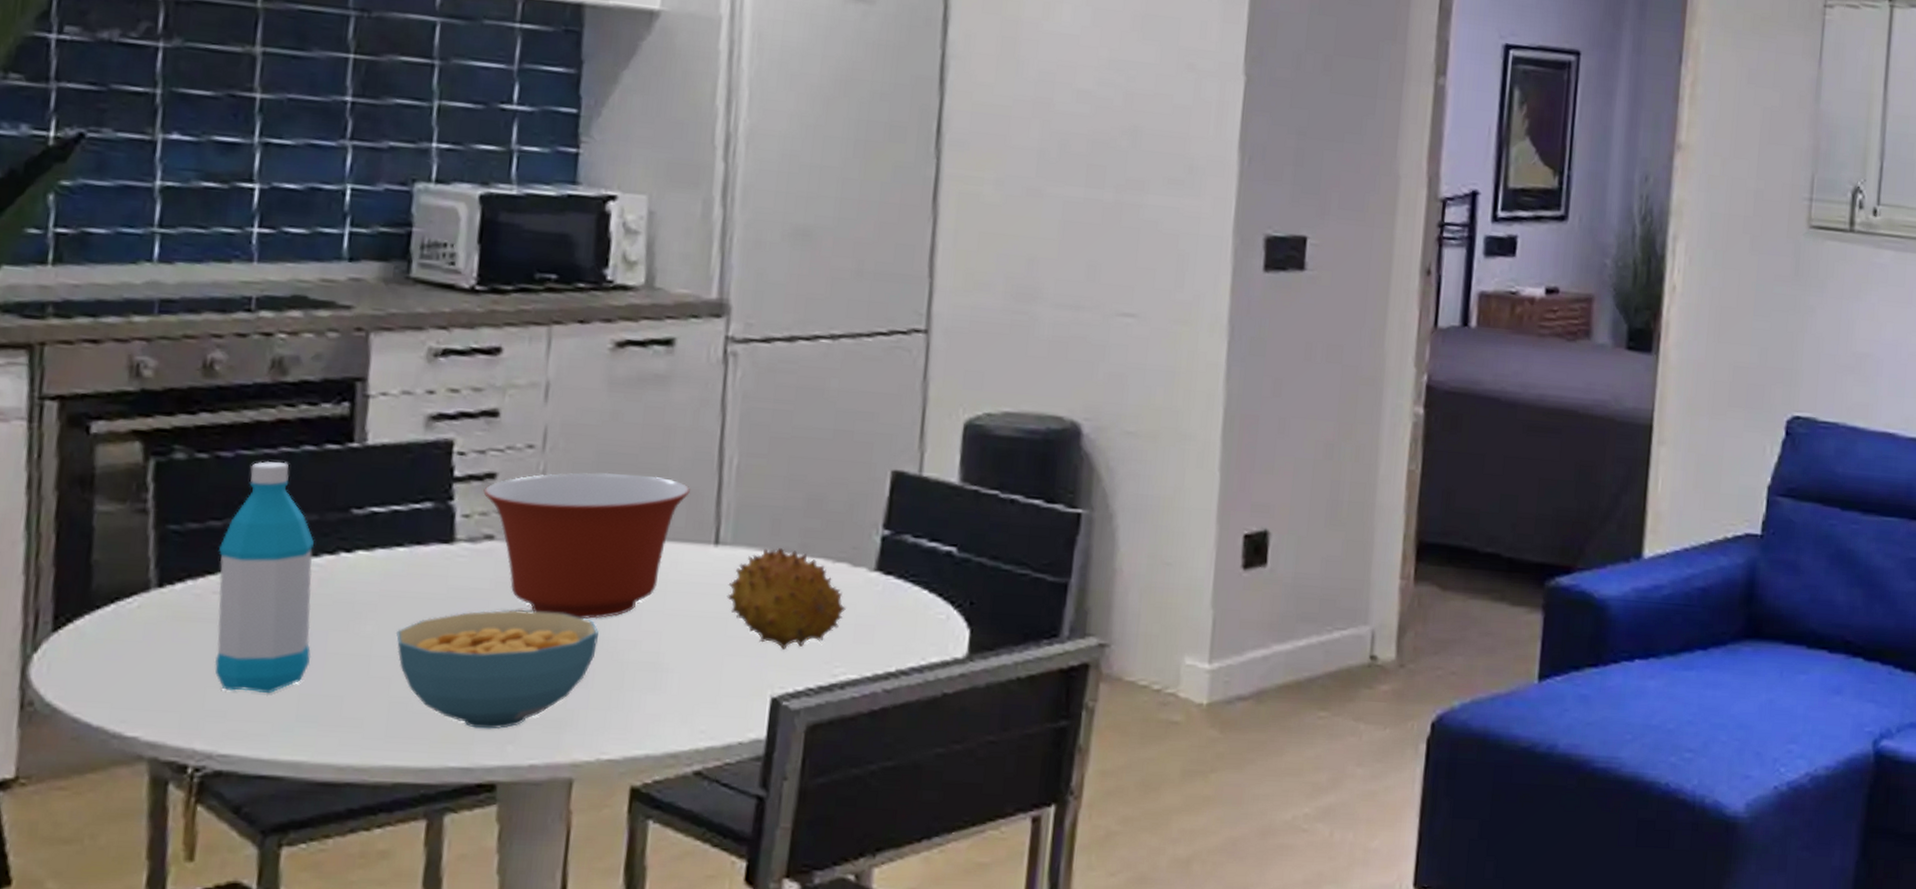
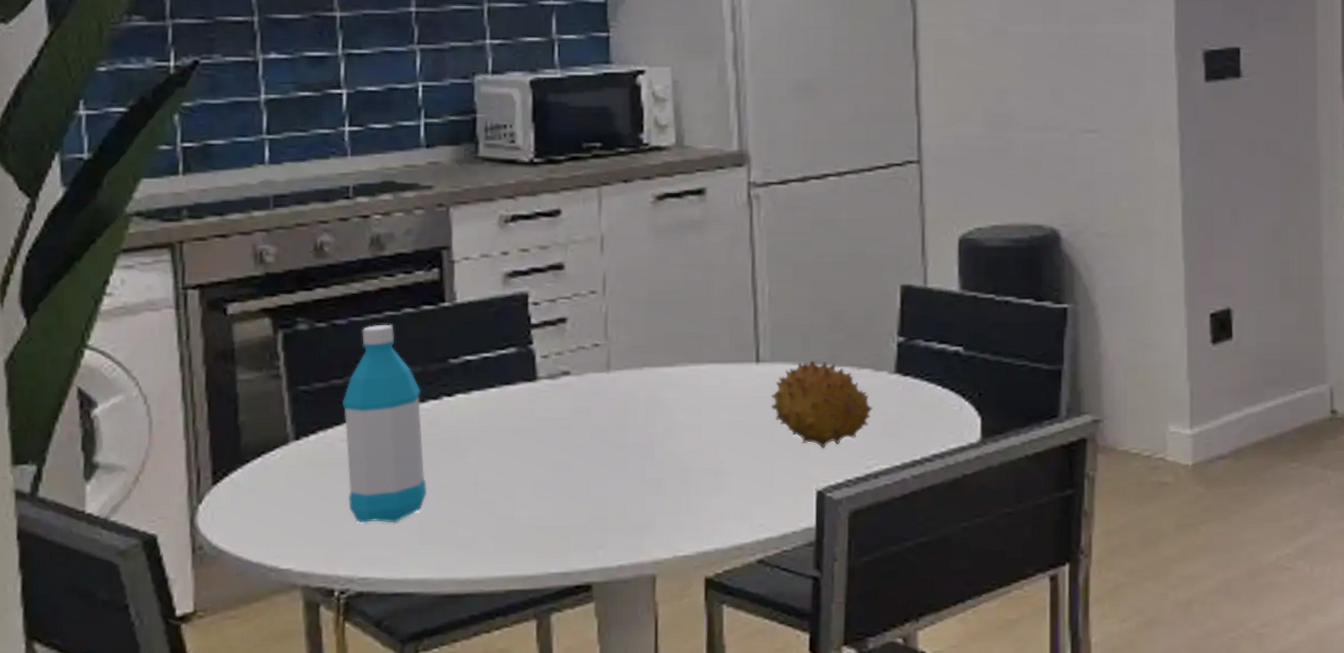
cereal bowl: present [395,609,599,729] -> none [495,433,665,538]
mixing bowl: present [483,472,690,619] -> none [557,308,731,437]

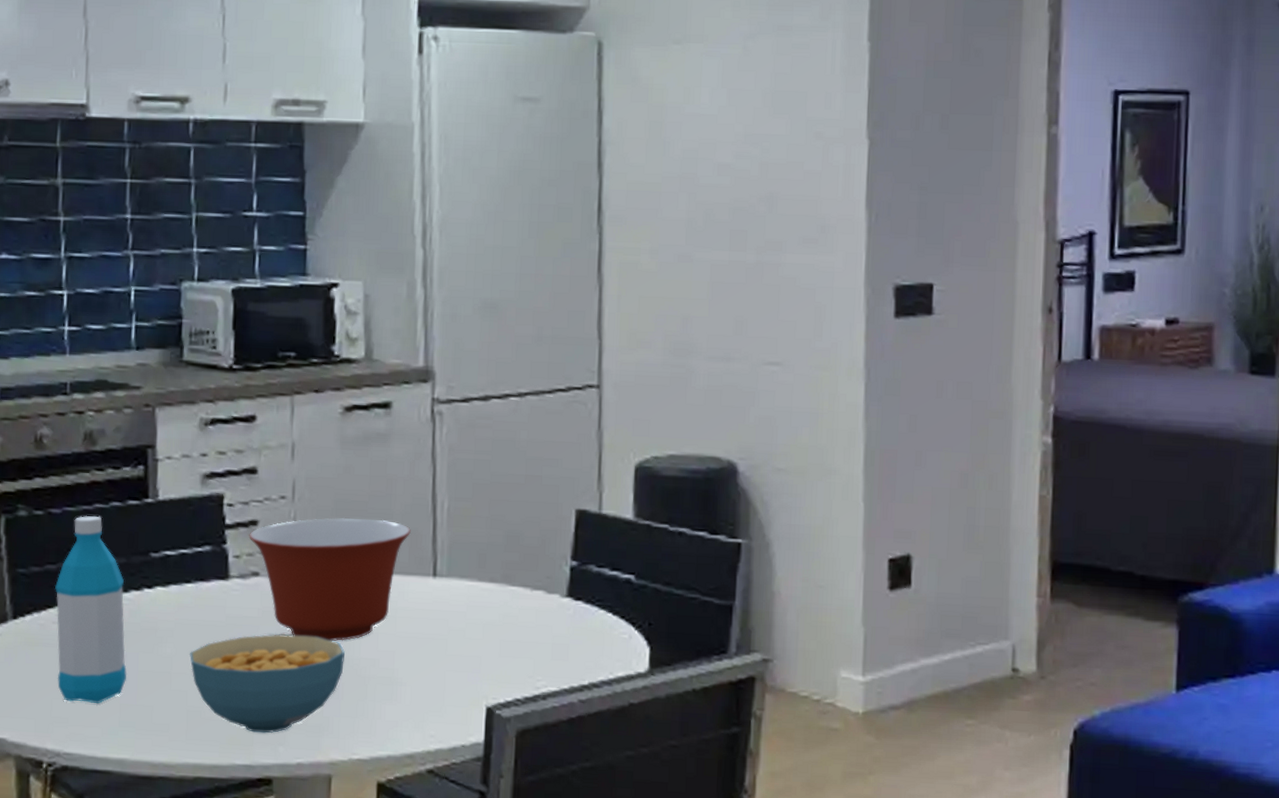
cereal bowl: none [495,433,665,538] -> present [189,634,345,733]
mixing bowl: none [557,308,731,437] -> present [249,517,411,642]
fruit: present [770,361,873,448] -> none [445,579,544,666]

